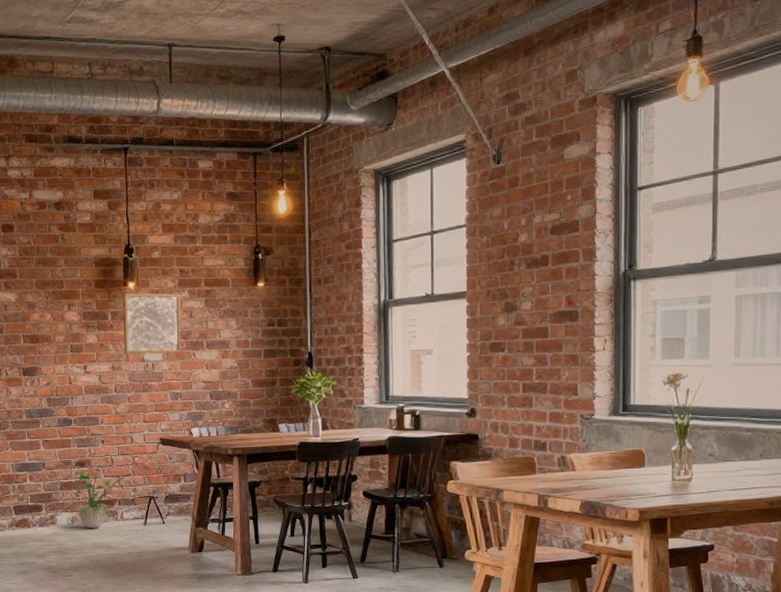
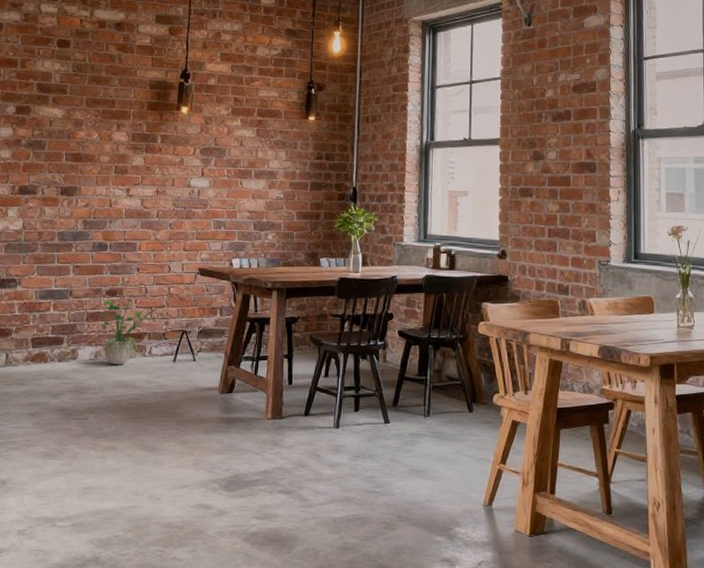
wall art: present [123,293,182,354] -> none [171,117,233,181]

